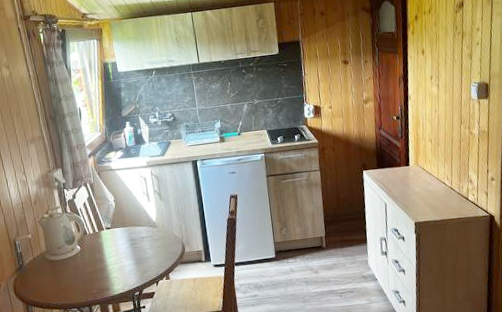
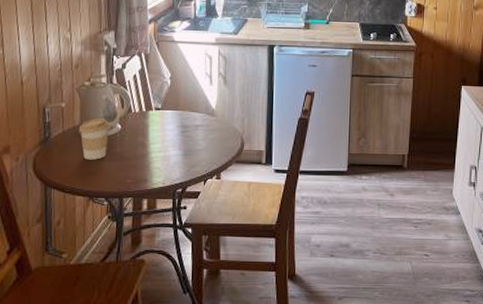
coffee cup: none [46,243,72,279] -> present [79,118,109,160]

